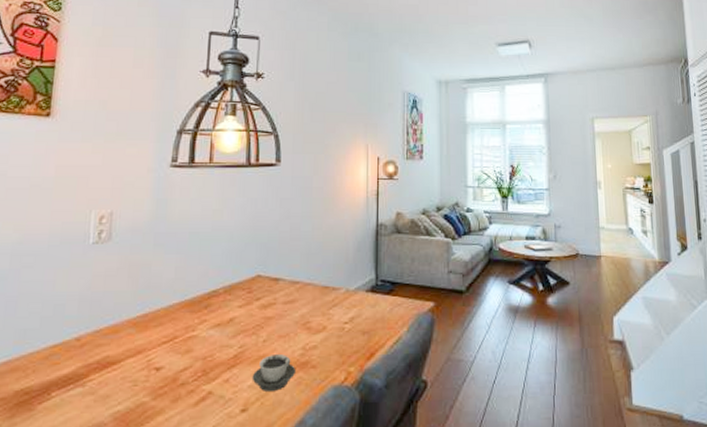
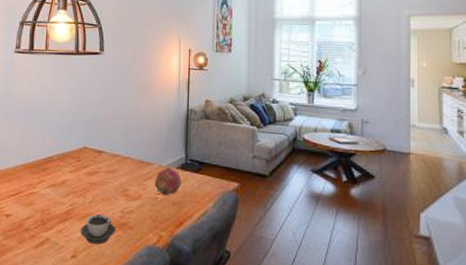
fruit: none [340,292,372,323] -> present [154,168,182,195]

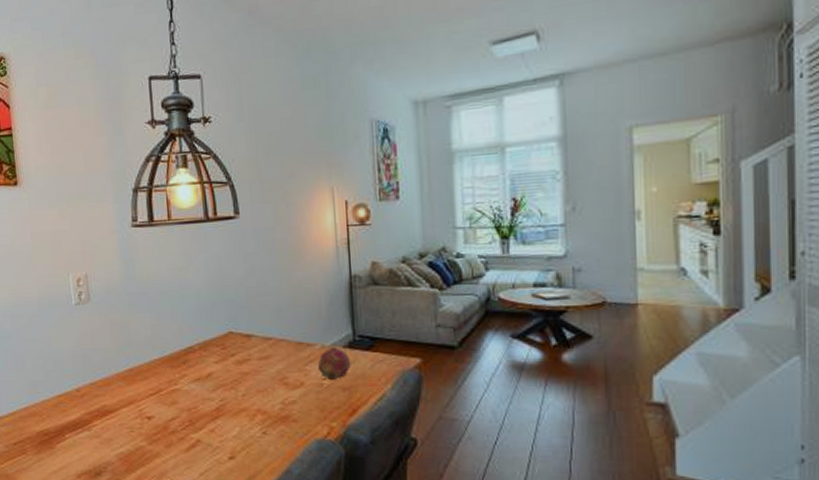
cup: present [80,214,116,244] -> none [235,408,278,442]

